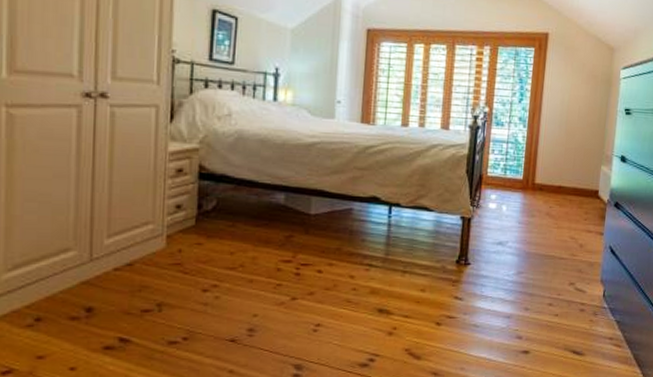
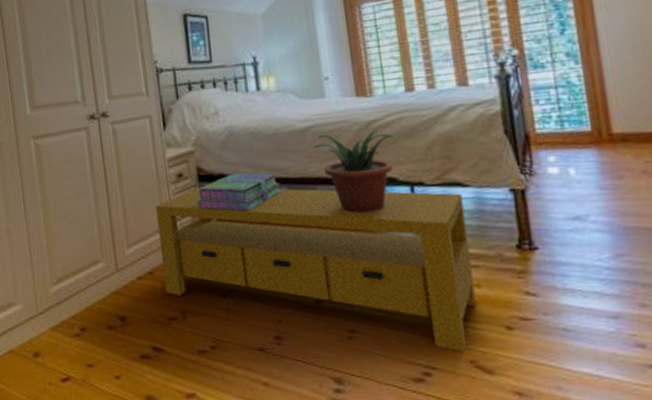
bench: none [143,184,426,343] -> present [155,187,477,352]
stack of books: none [193,176,279,213] -> present [197,172,281,211]
potted plant: none [316,151,385,225] -> present [314,130,394,213]

